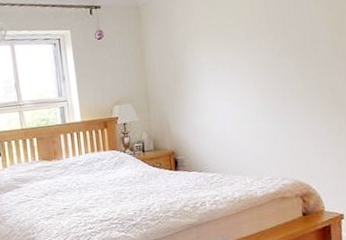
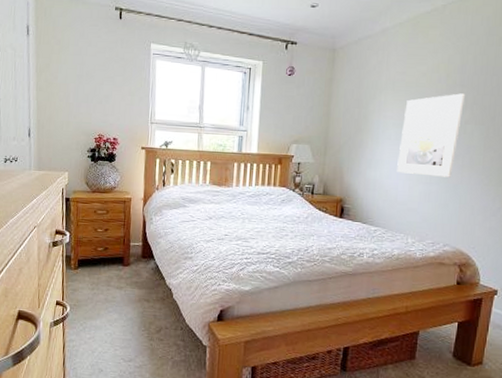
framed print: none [218,28,276,116] -> present [397,93,465,178]

